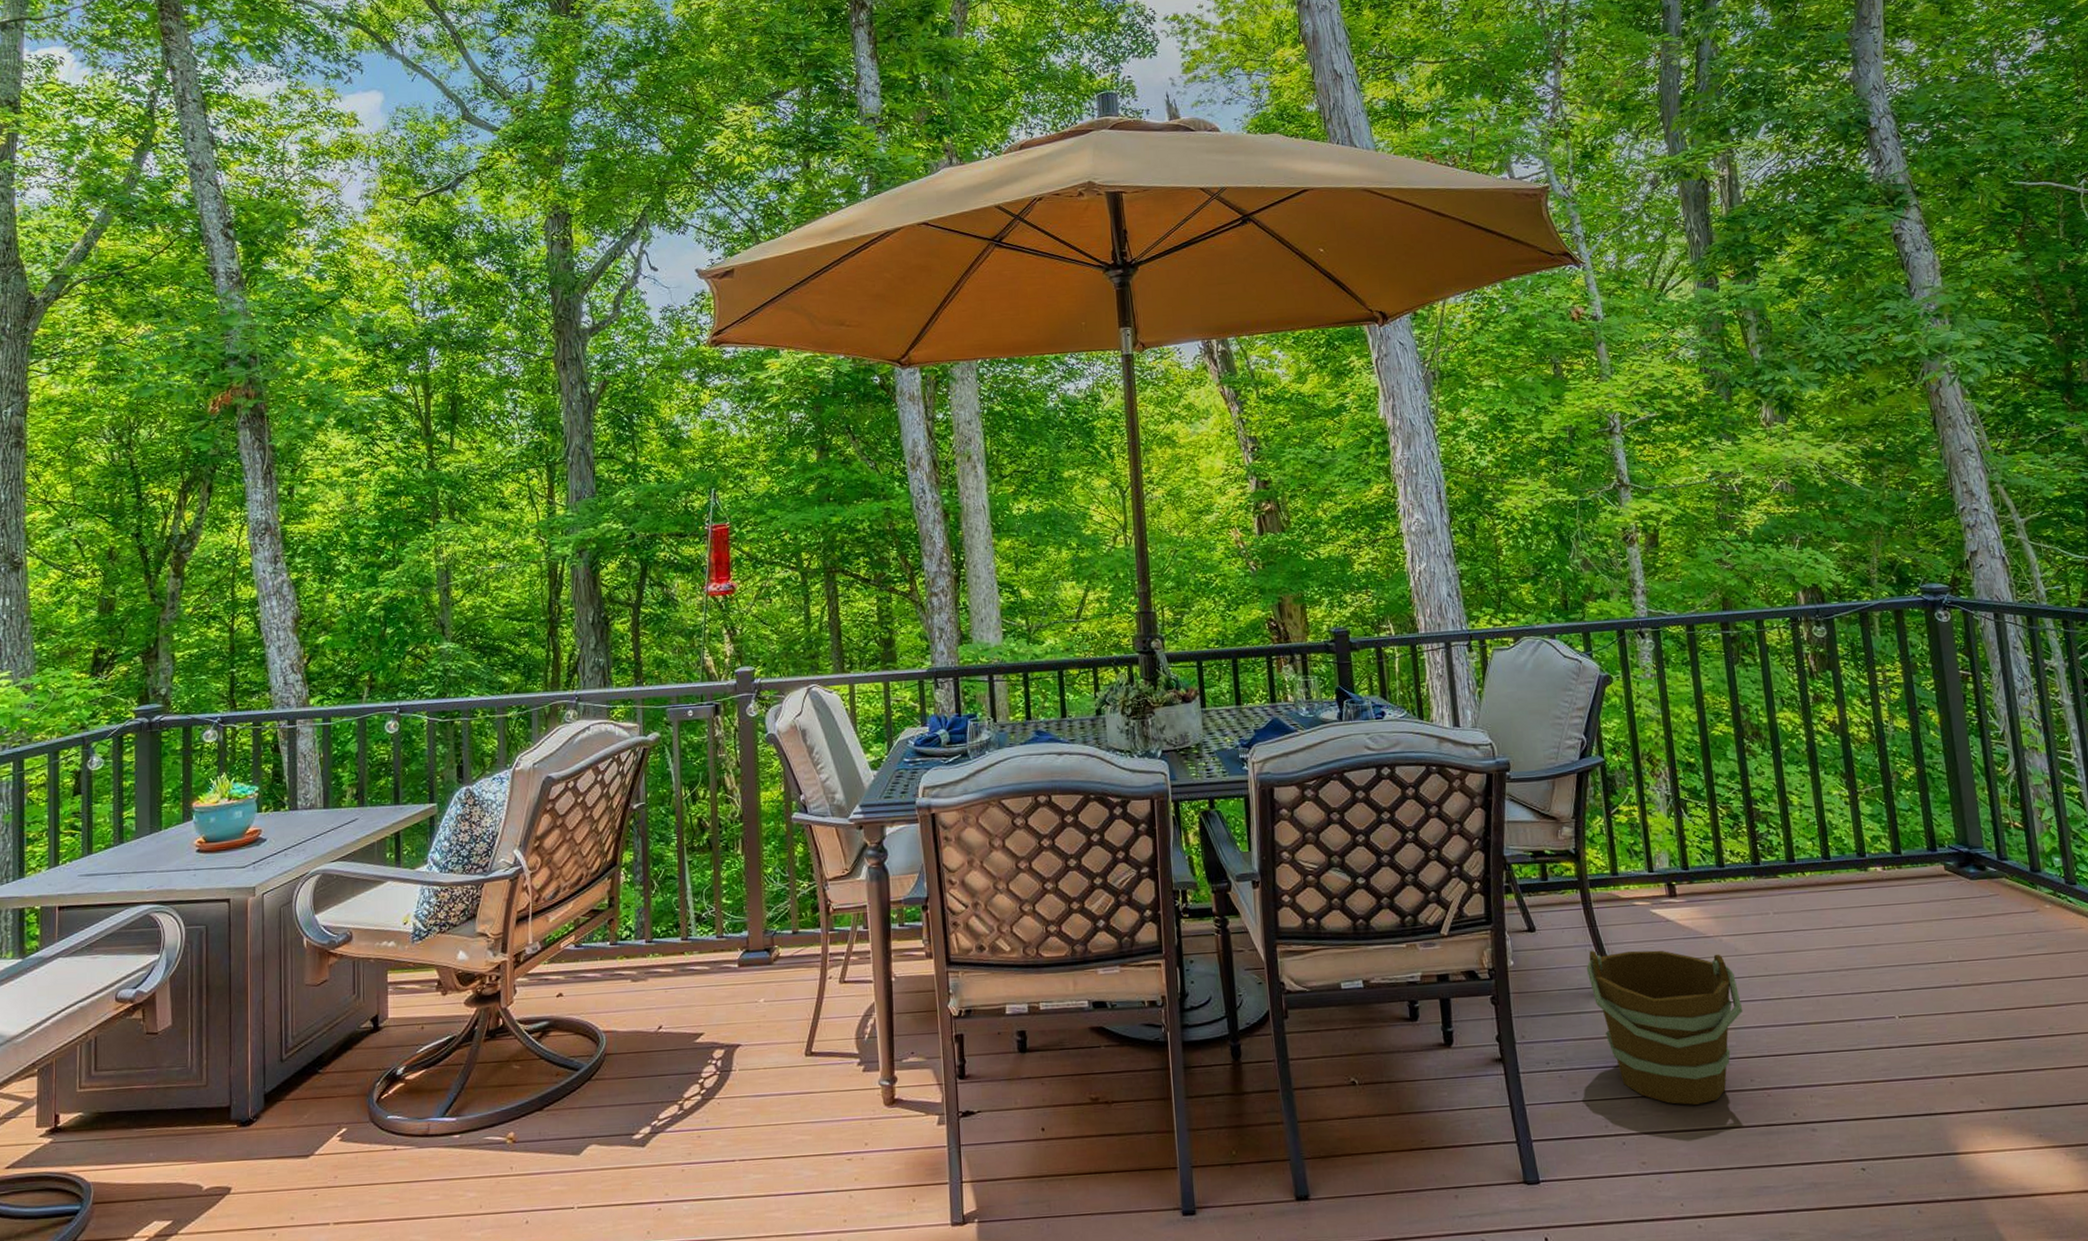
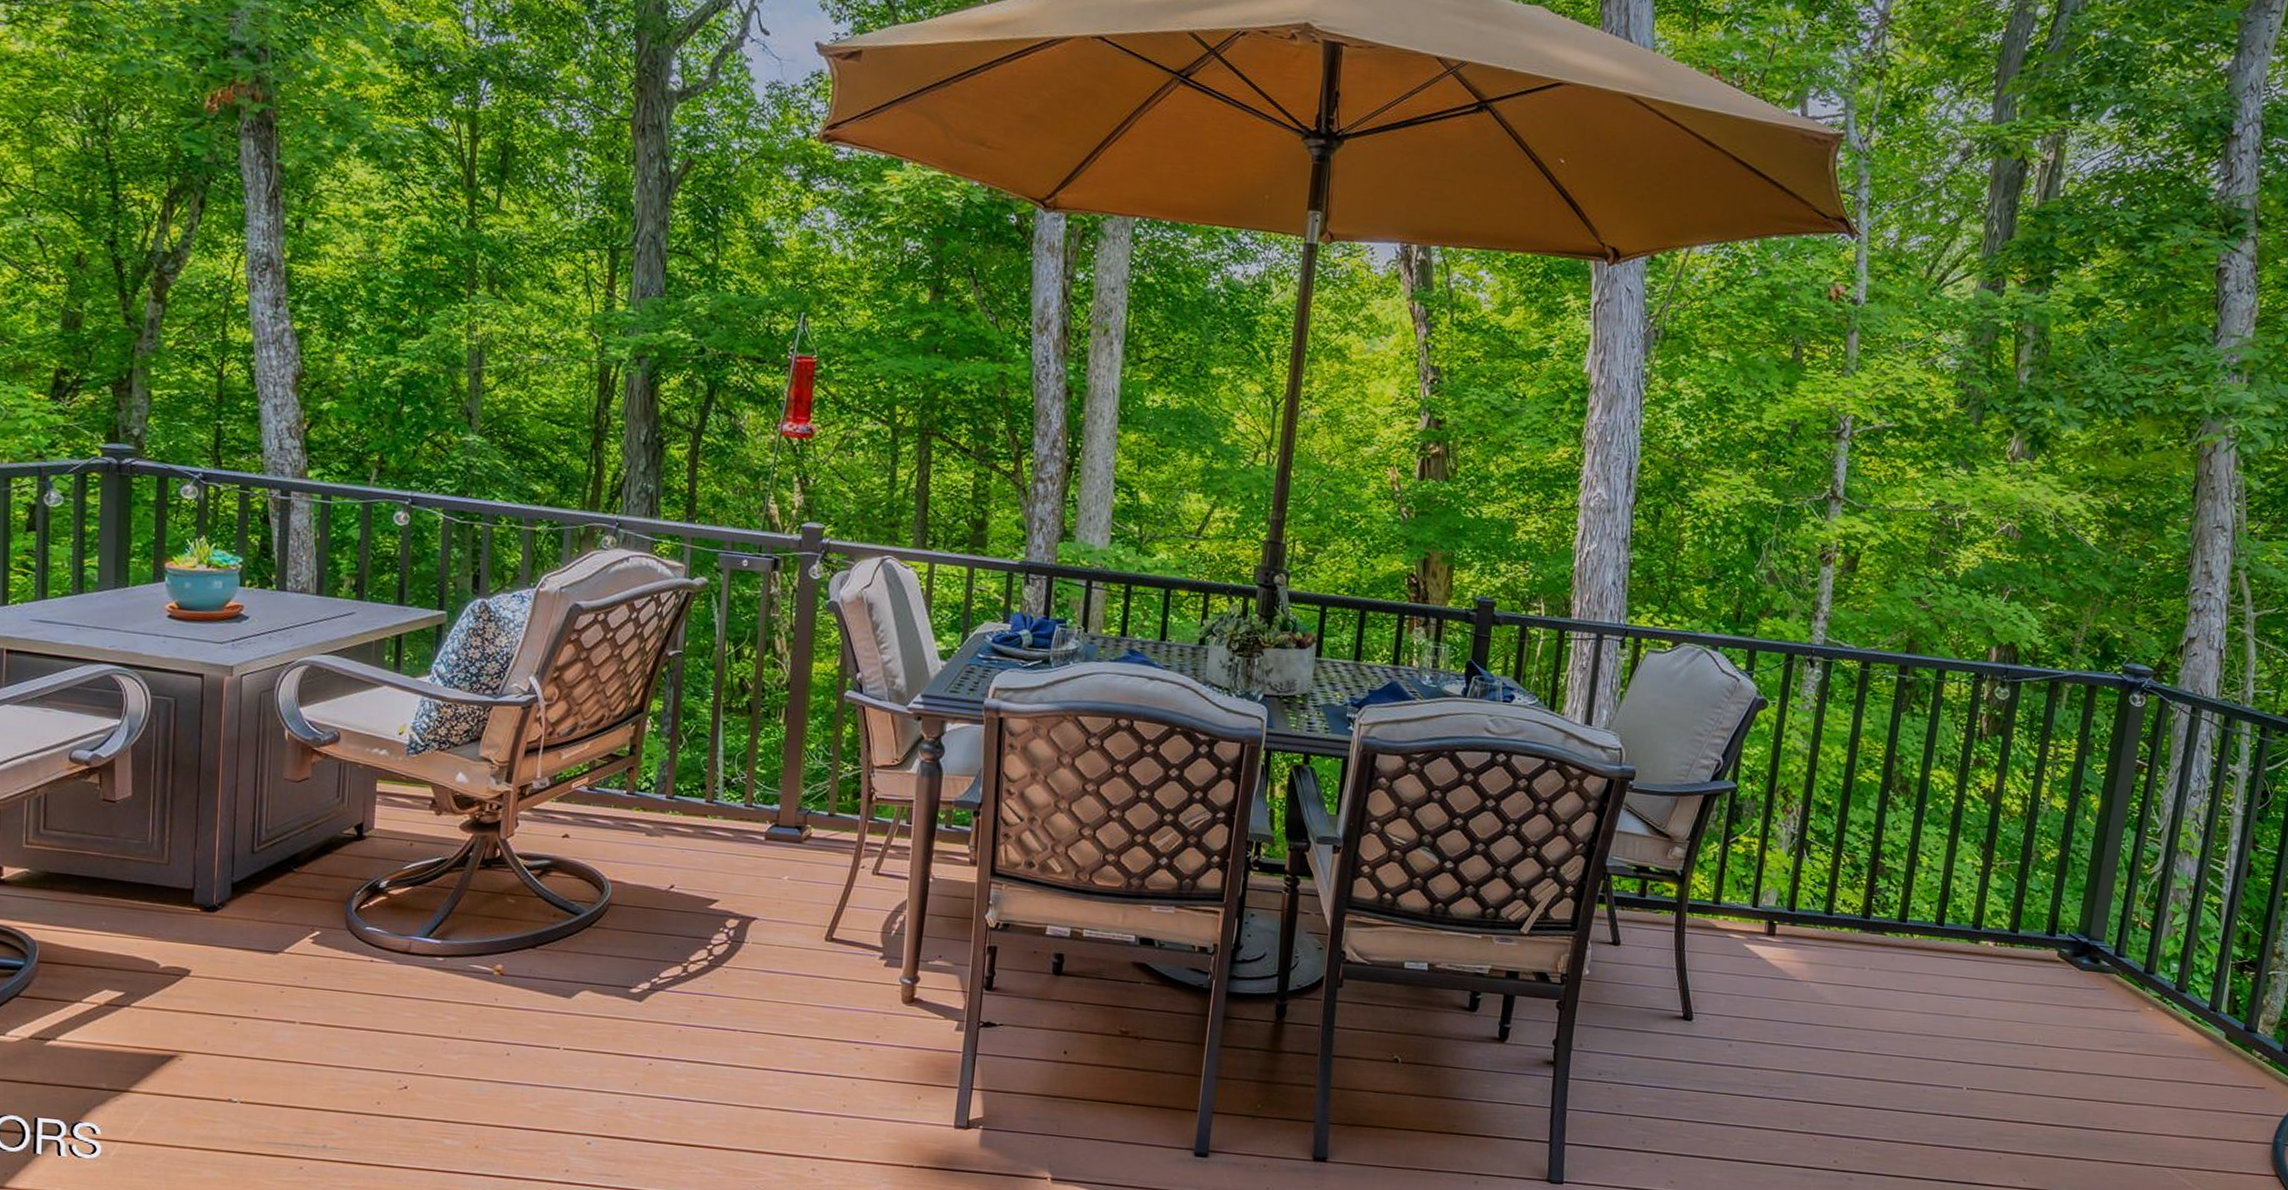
bucket: present [1586,950,1743,1105] -> none [1662,974,1813,1137]

